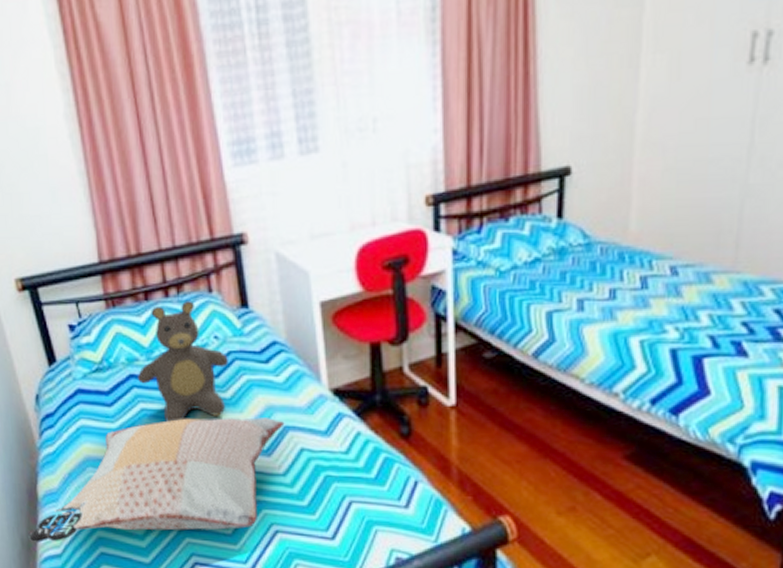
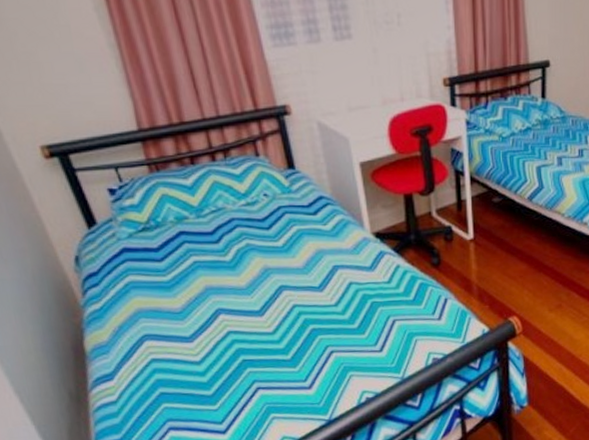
decorative pillow: present [29,417,285,543] -> none [78,260,334,394]
teddy bear: present [138,301,229,422] -> none [188,164,280,271]

